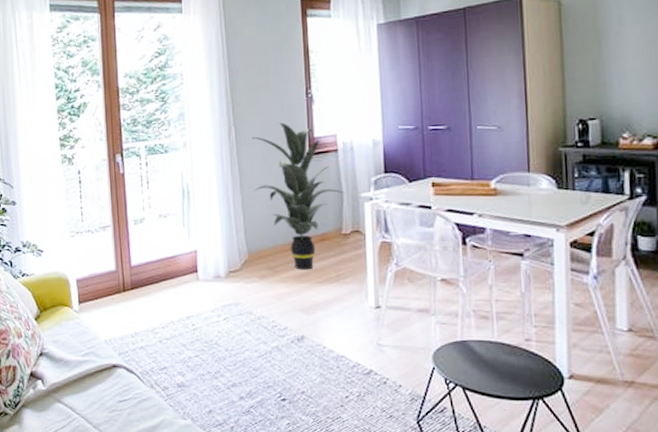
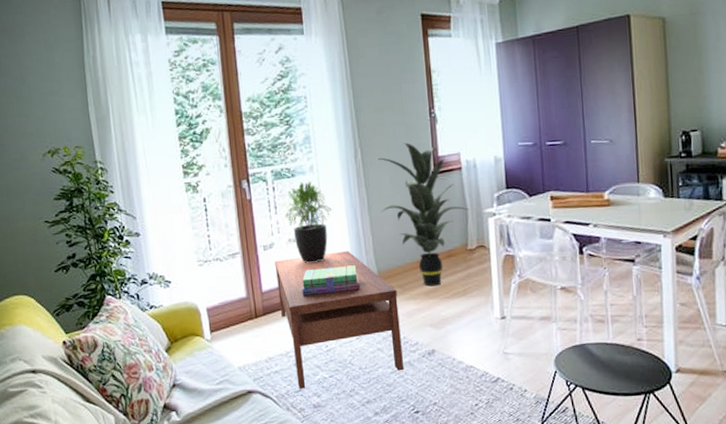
coffee table: none [144,229,271,367] -> present [274,251,404,389]
potted plant: none [155,158,204,239] -> present [283,181,332,263]
stack of books: none [170,244,229,272] -> present [302,265,360,296]

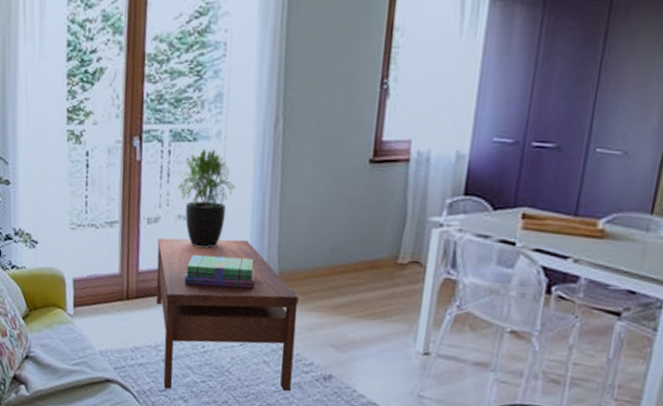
indoor plant: present [378,143,469,287] -> none [296,118,409,301]

